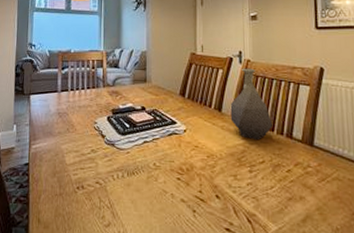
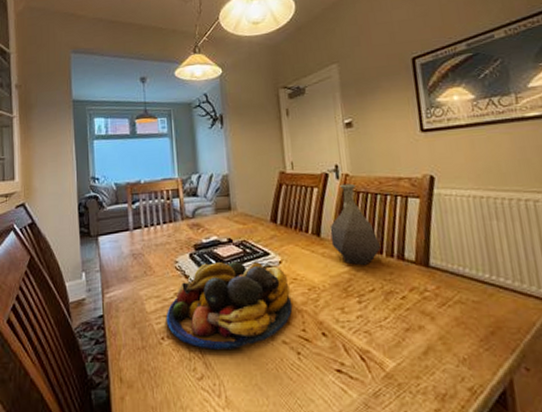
fruit bowl: none [82,126,192,203] -> present [166,261,293,350]

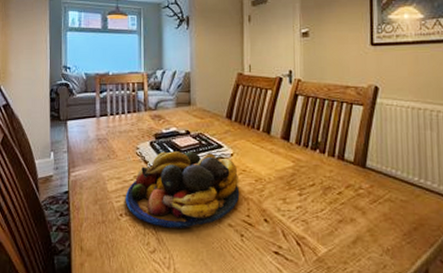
vase: present [329,183,382,266] -> none [279,88,324,163]

